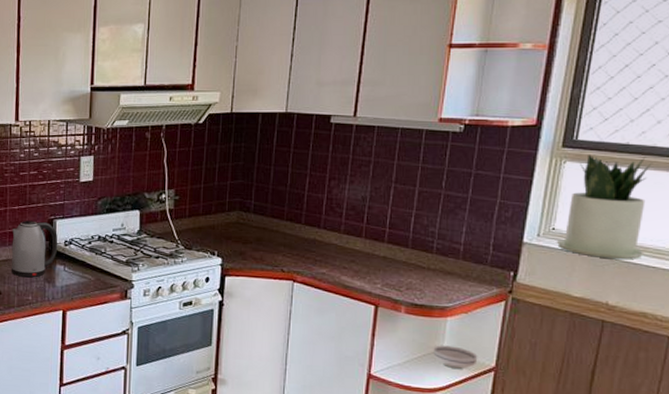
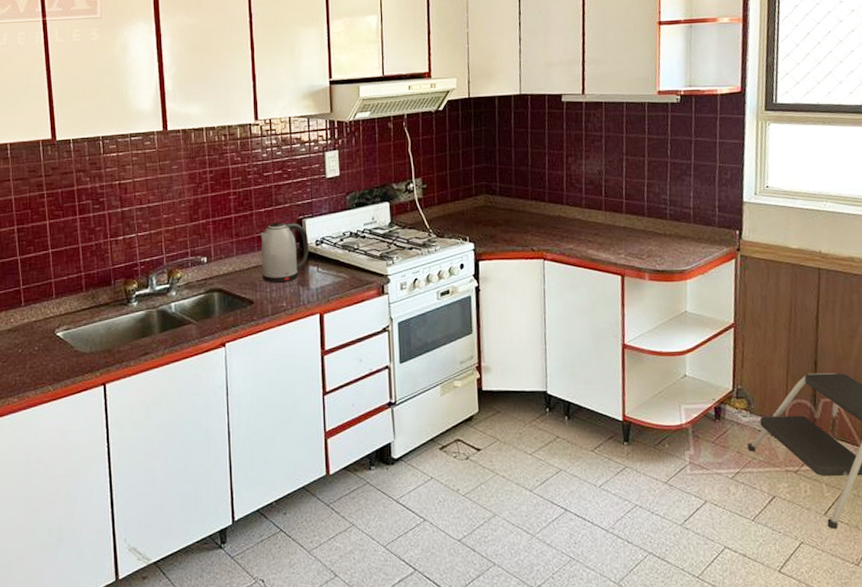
bowl: present [432,345,478,369] -> none [677,307,718,329]
planter: present [556,154,652,260] -> none [771,114,845,211]

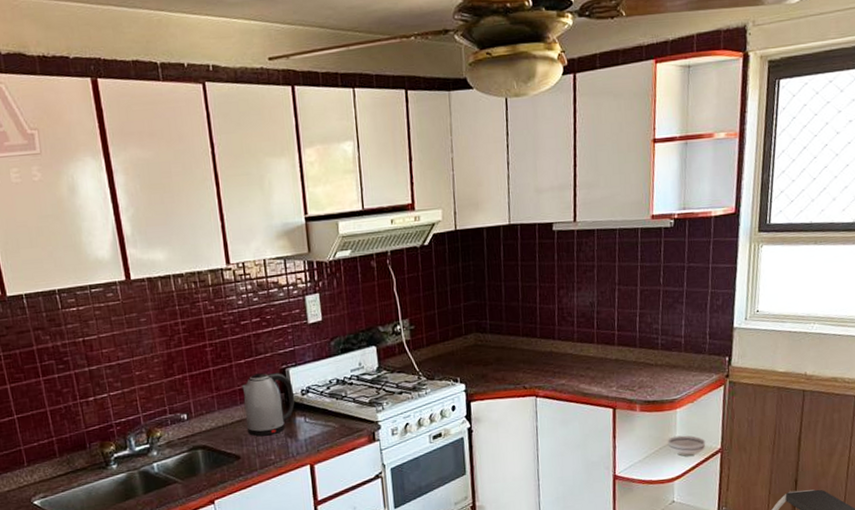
bowl: none [677,307,718,329] -> present [666,435,706,456]

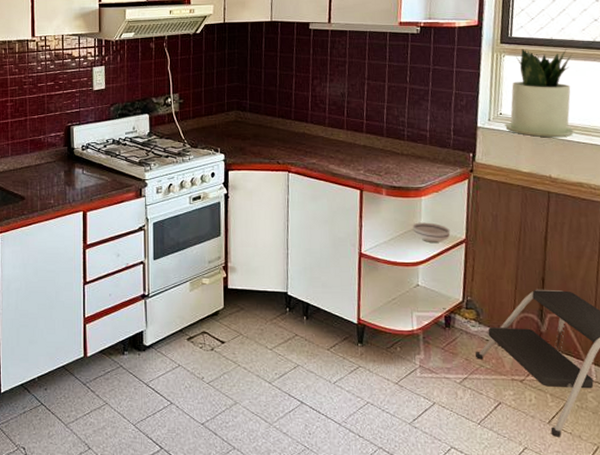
kettle: present [242,373,295,437] -> none [33,128,75,182]
planter: none [760,233,832,333] -> present [504,49,575,138]

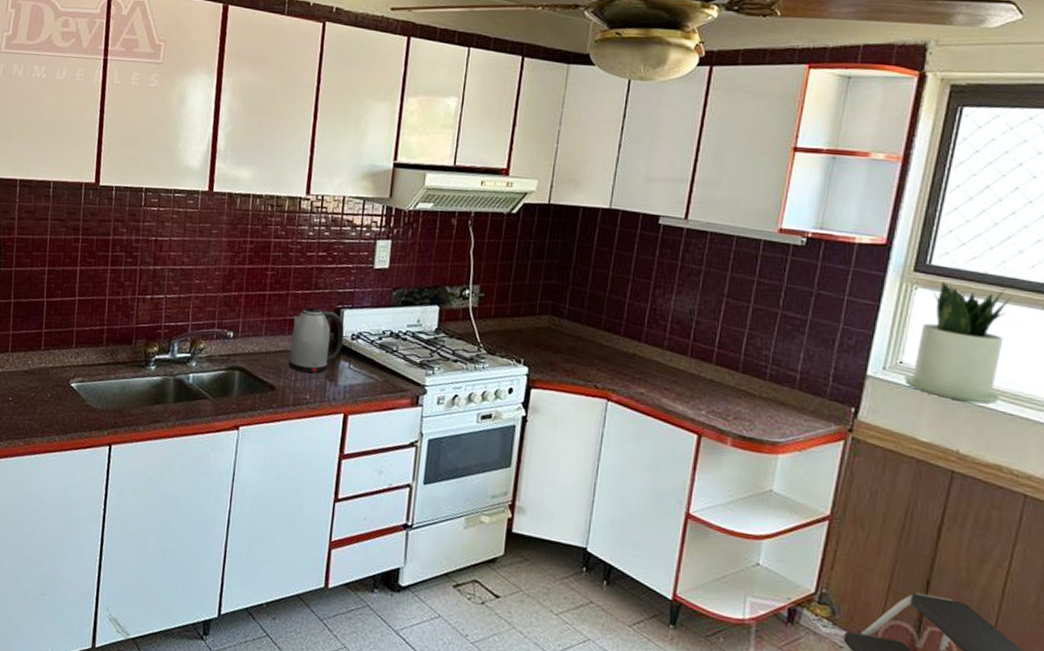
kettle: none [33,128,75,182] -> present [288,307,344,374]
bowl: present [411,222,451,243] -> none [759,485,811,515]

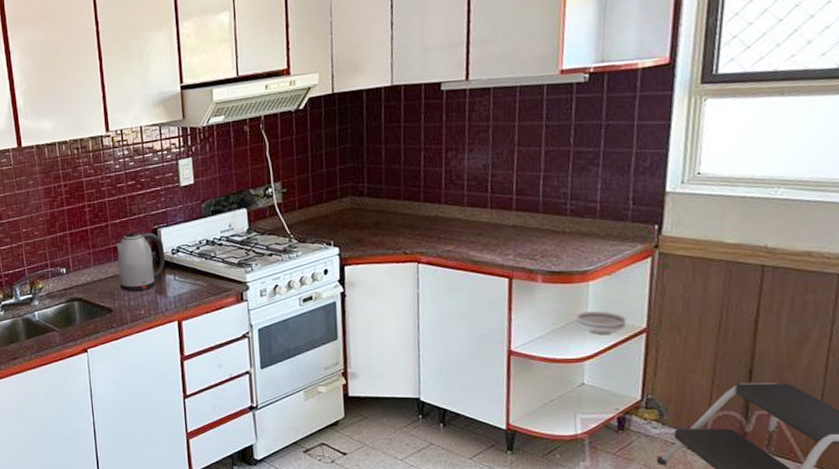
bowl: none [759,485,811,515] -> present [575,311,627,334]
planter: present [903,281,1012,404] -> none [703,82,805,199]

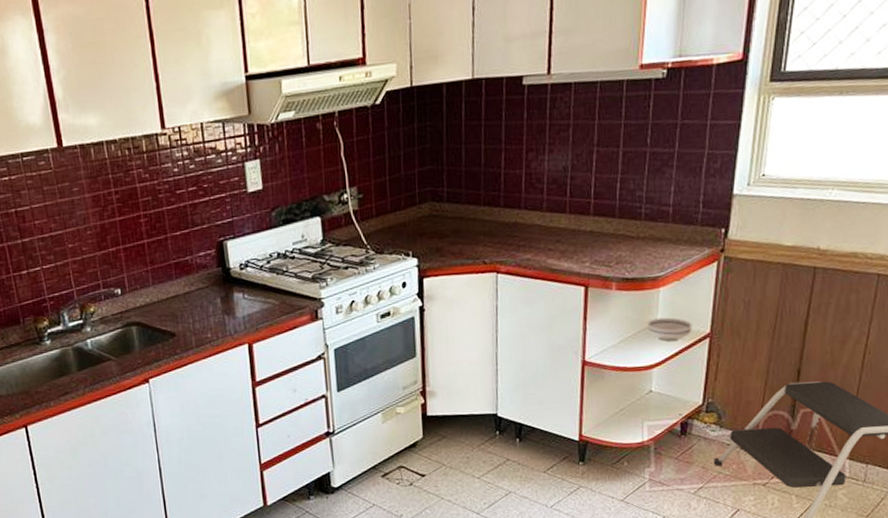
kettle: present [116,232,165,292] -> none [177,246,233,313]

